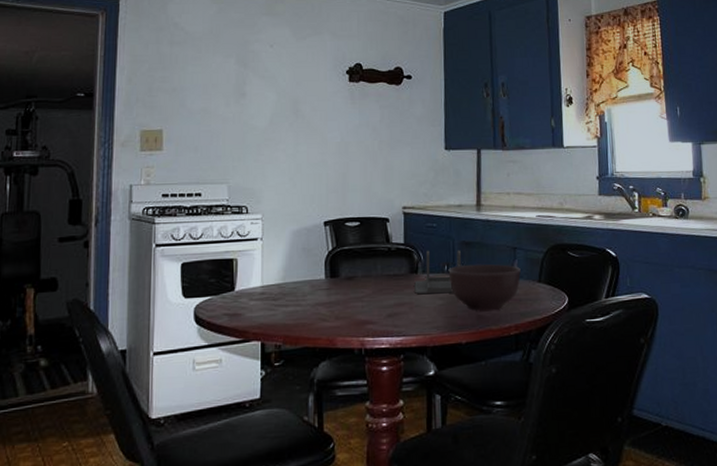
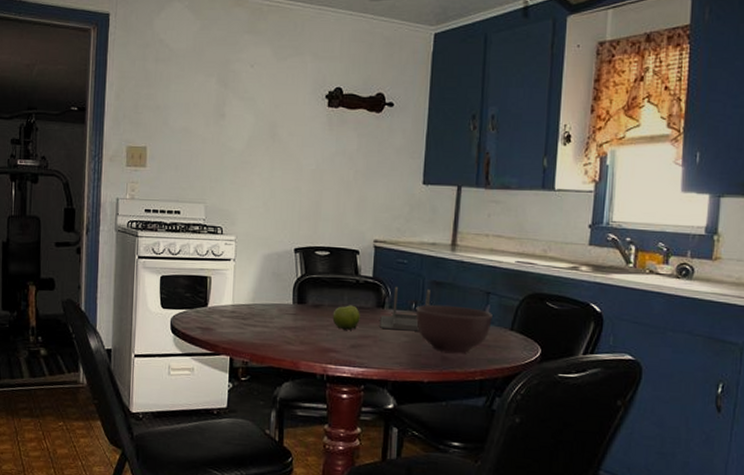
fruit: none [367,273,395,300] -> present [332,304,360,330]

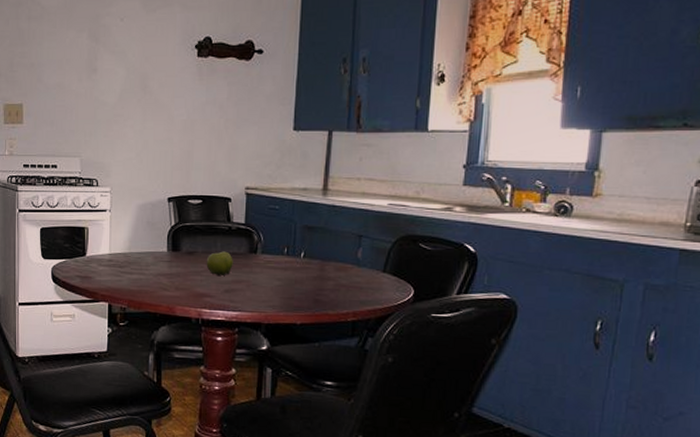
napkin holder: present [380,286,432,332] -> none [252,232,303,275]
bowl: present [415,304,493,353] -> none [288,248,365,296]

